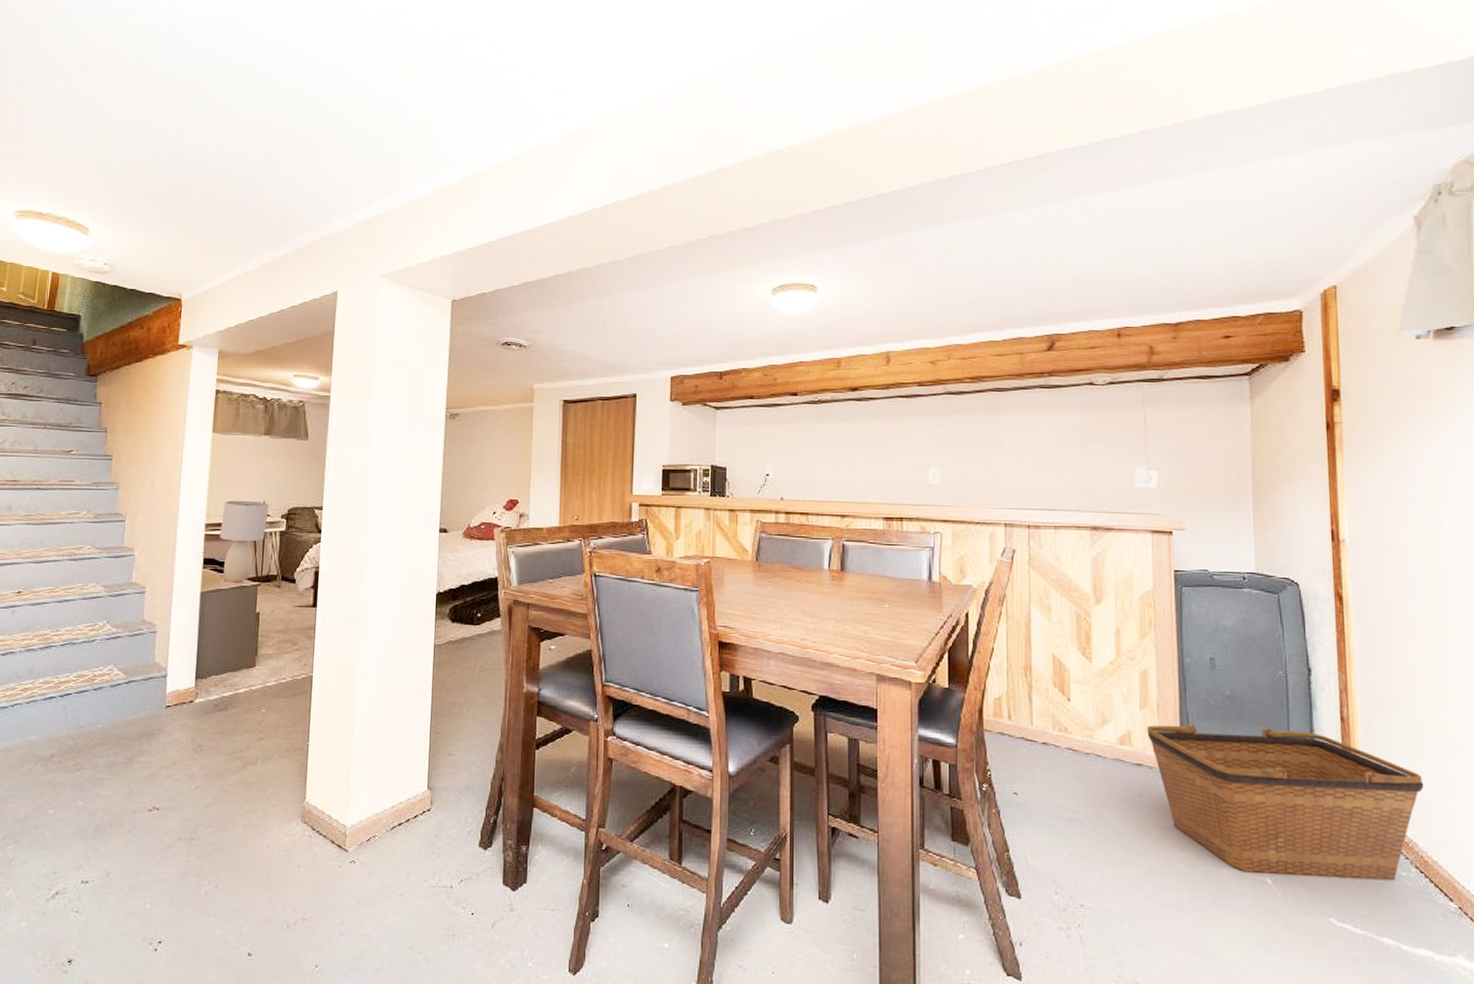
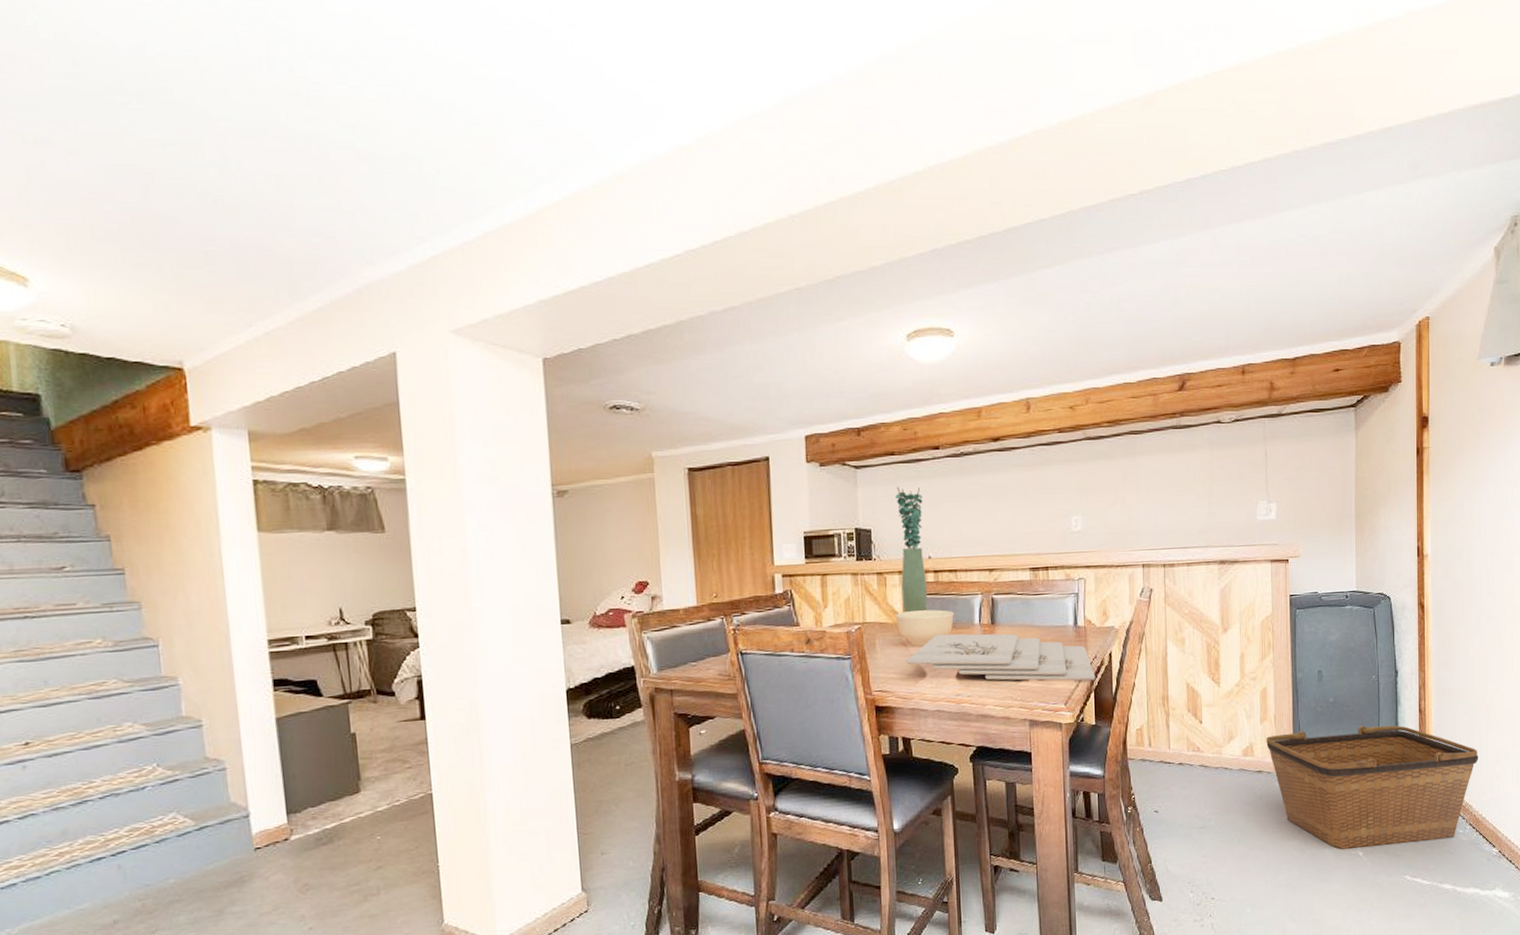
lamp: present [219,500,269,583] -> none [288,608,348,704]
bowl: none [744,550,803,585] -> present [895,609,954,646]
vase: none [752,428,779,552] -> present [895,486,928,613]
placemat: none [753,575,951,640] -> present [907,633,1096,682]

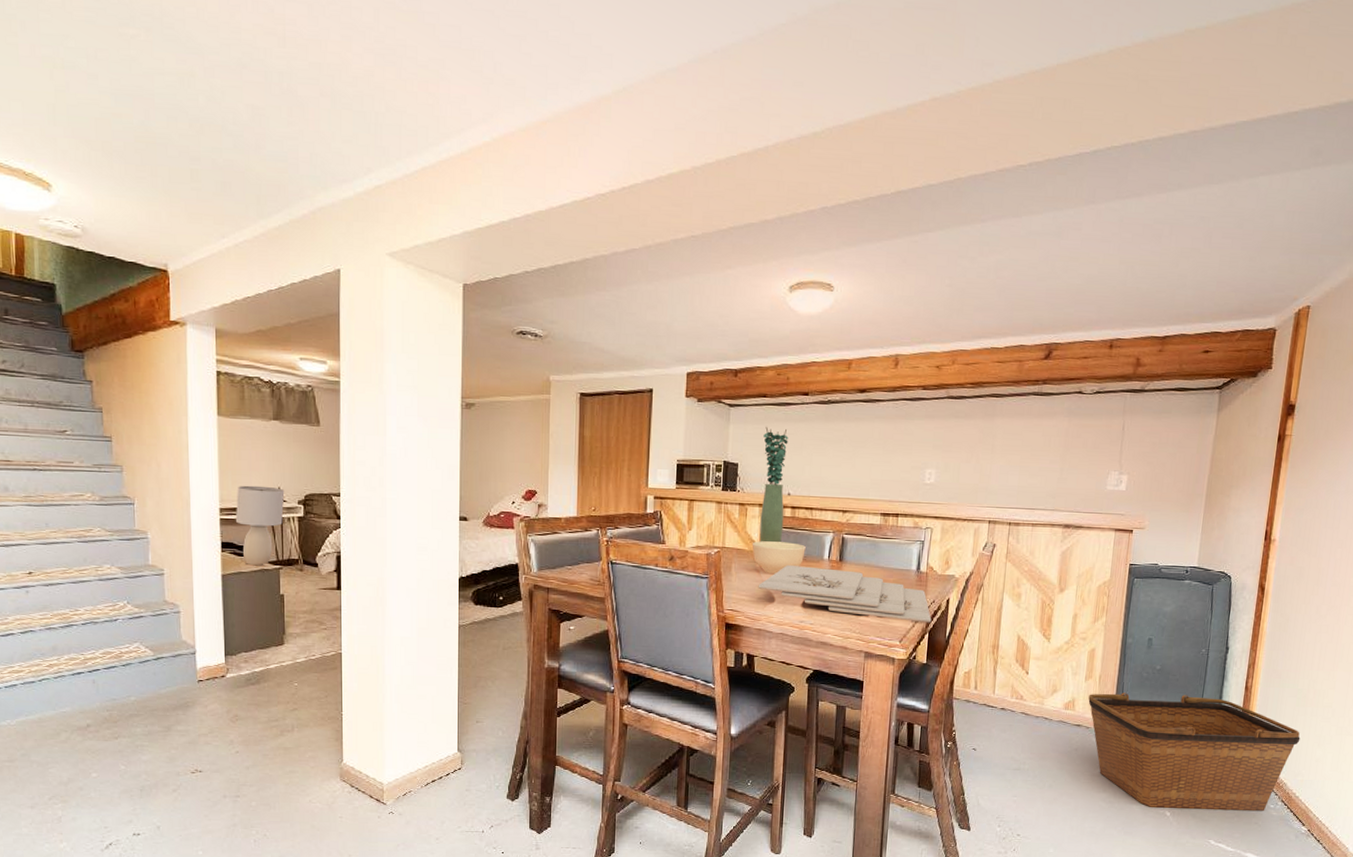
lamp: none [288,608,348,704] -> present [235,485,285,566]

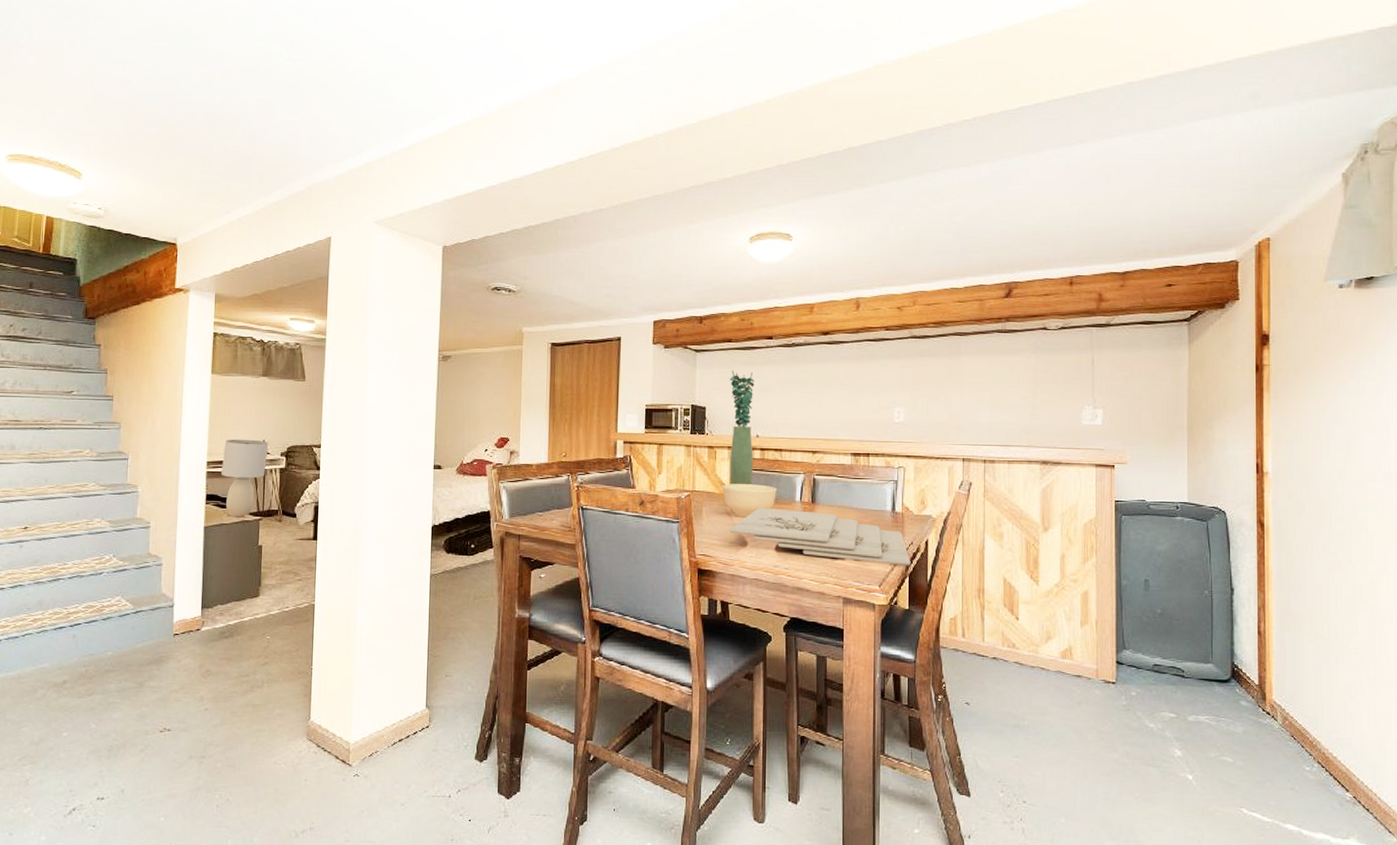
bicycle basket: present [1088,693,1300,812] -> none [1087,639,1328,775]

